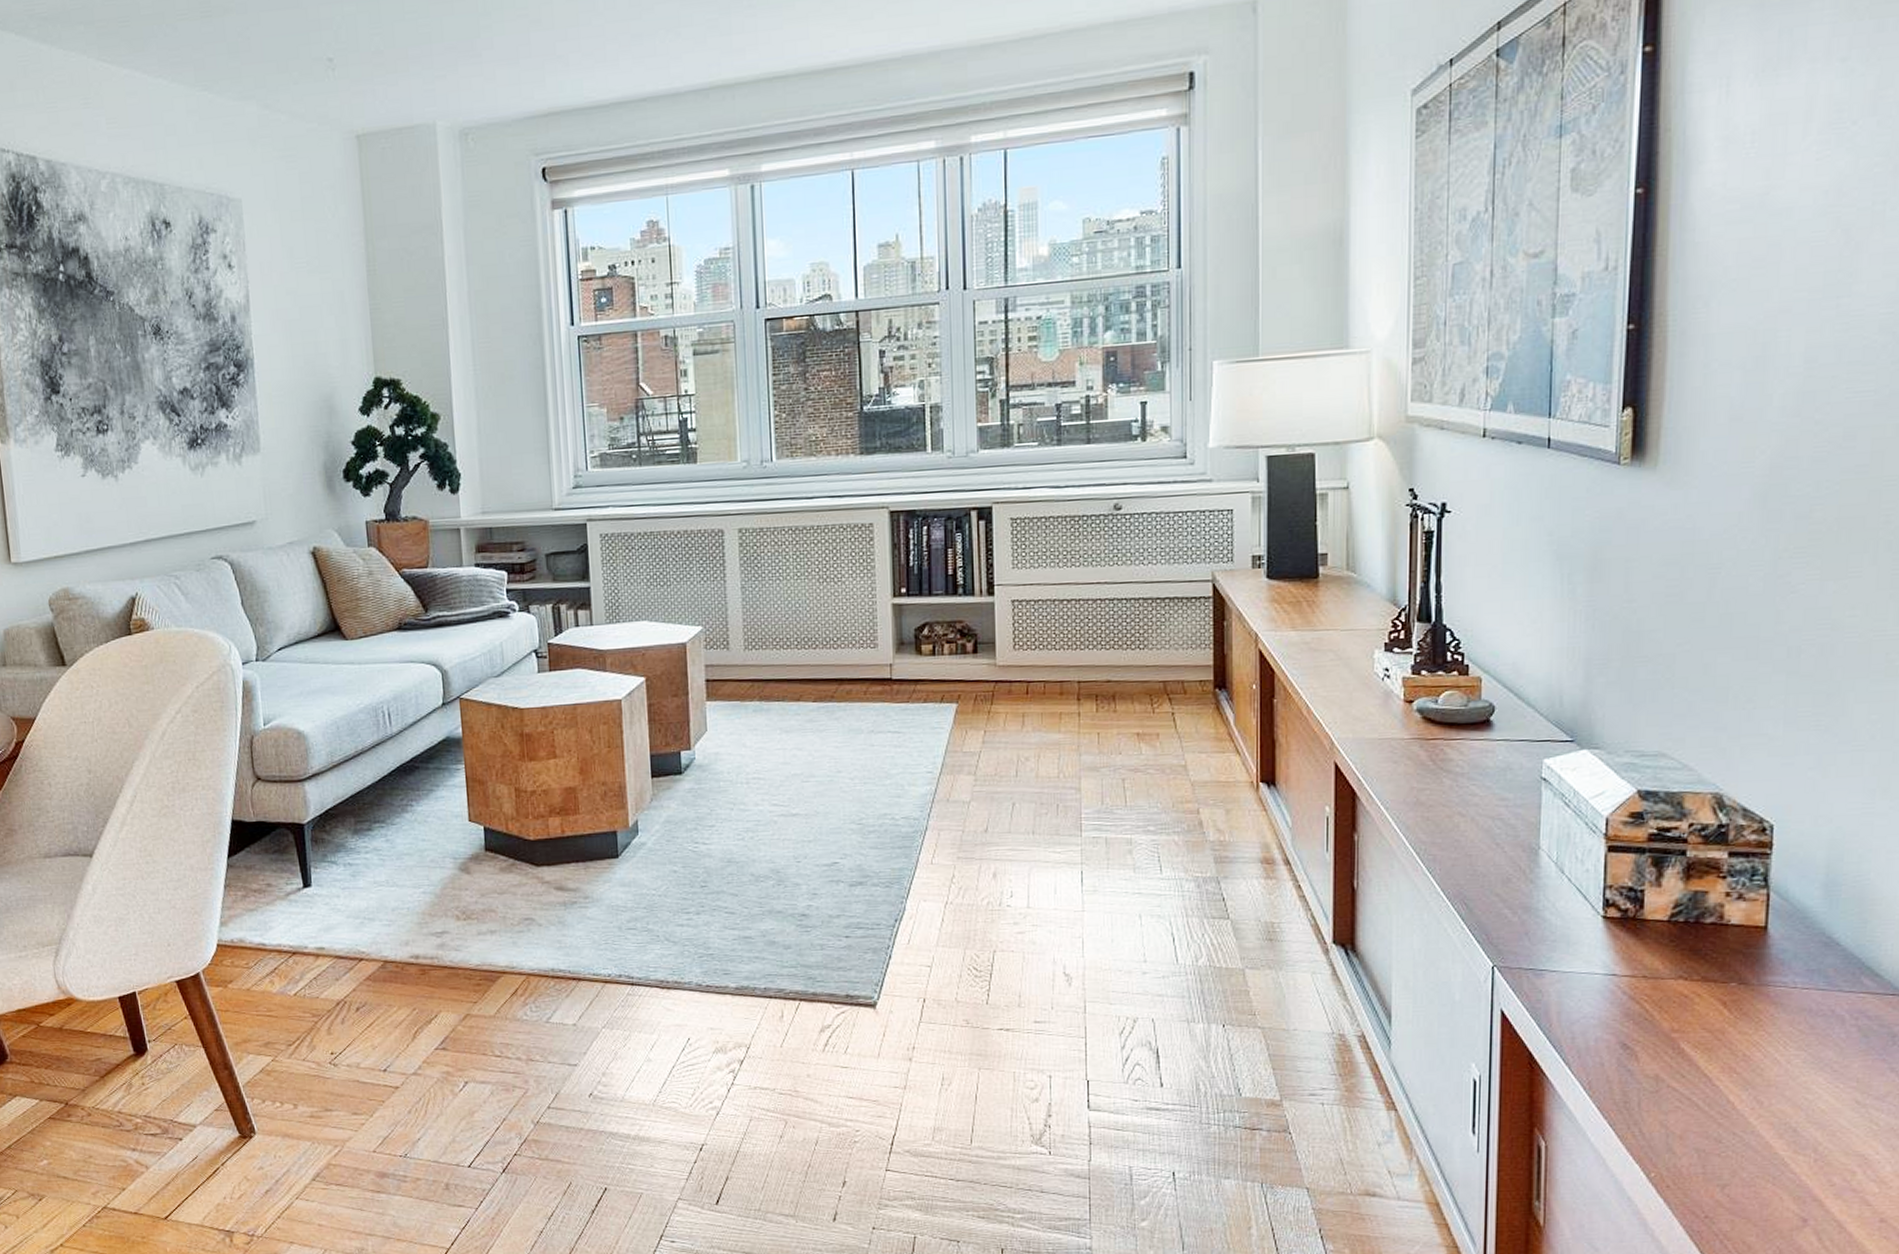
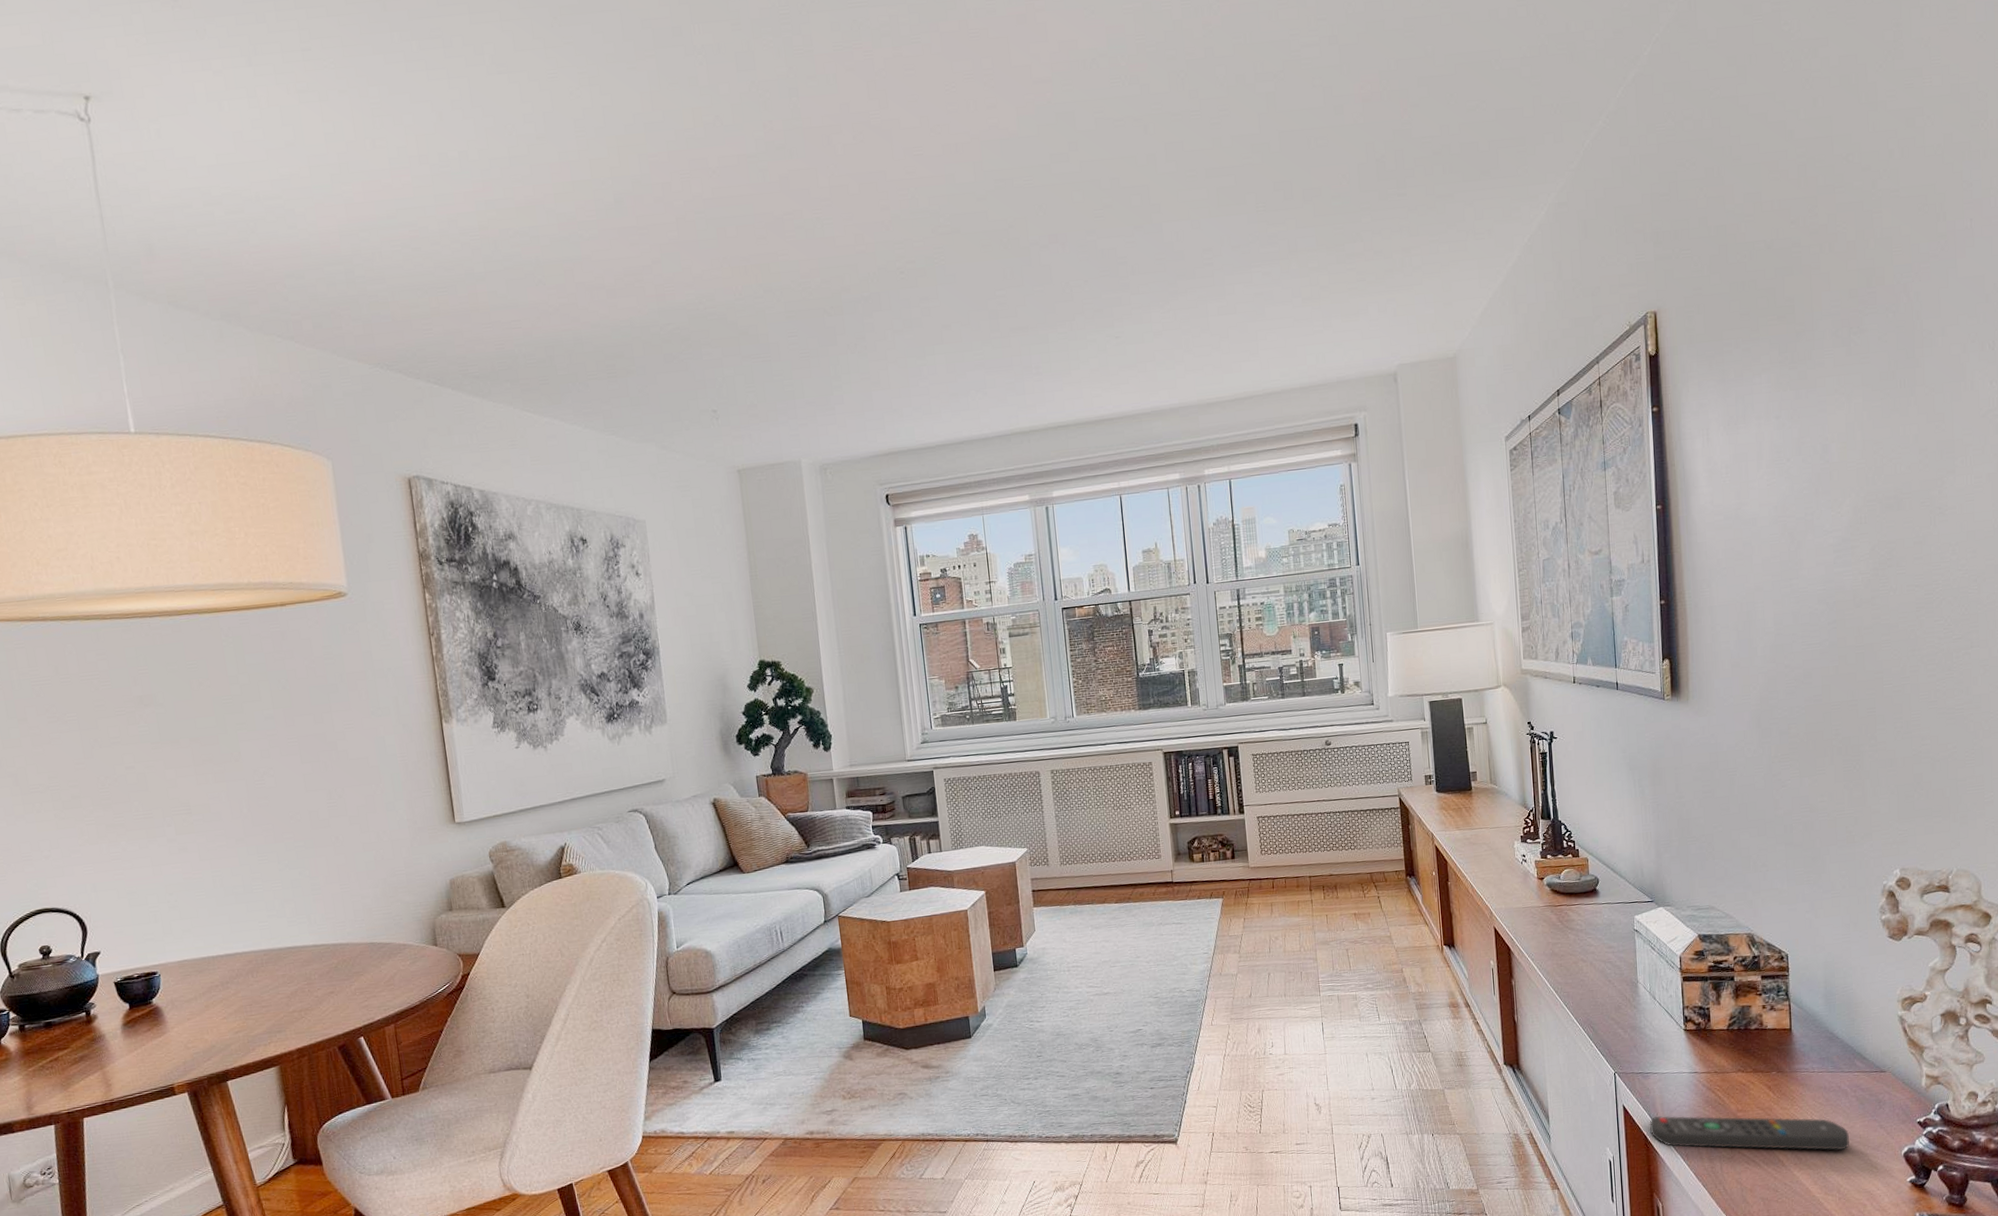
remote control: none [1537,1029,1840,1097] -> present [1649,1116,1849,1151]

